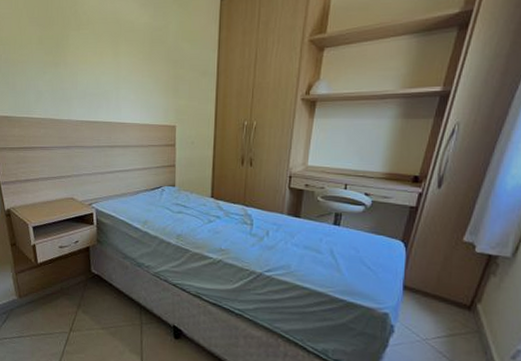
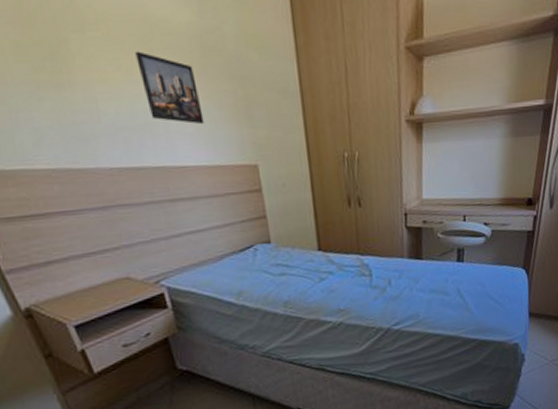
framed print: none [107,42,144,94] -> present [135,51,204,125]

